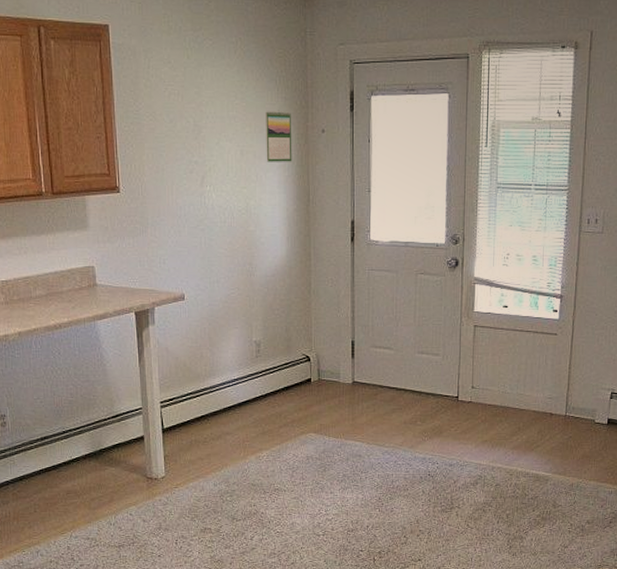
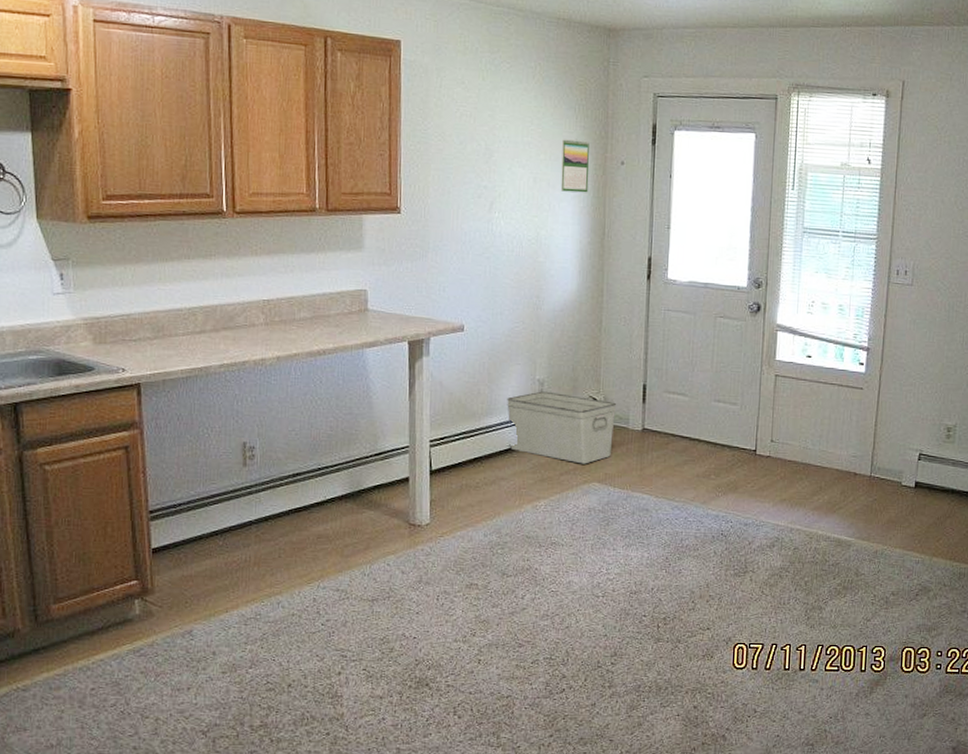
storage bin: none [228,352,327,417] -> present [507,391,616,464]

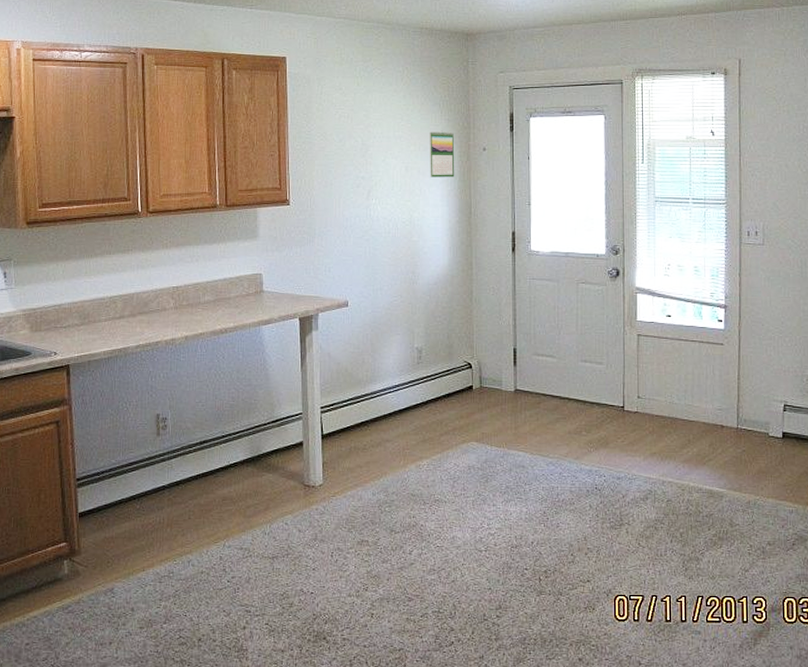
storage bin: present [507,391,616,464] -> none [389,358,489,425]

